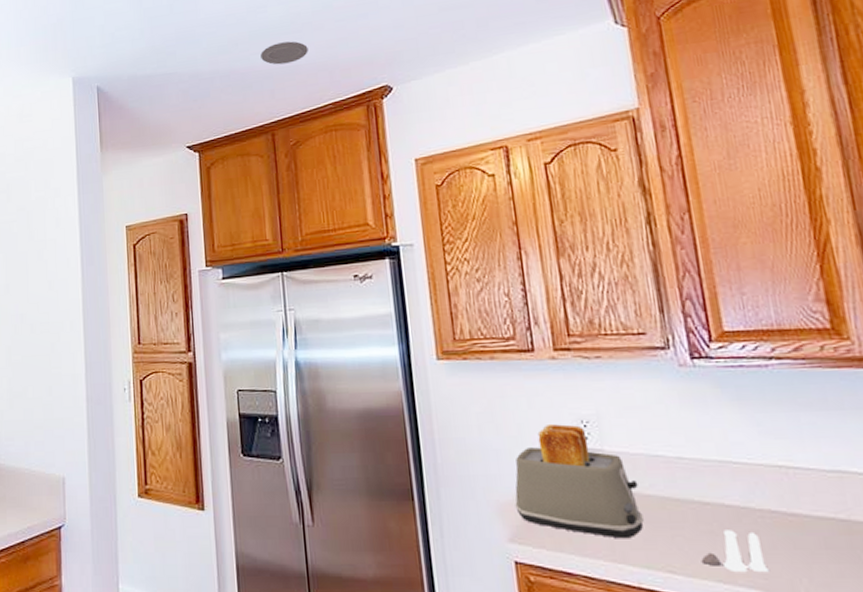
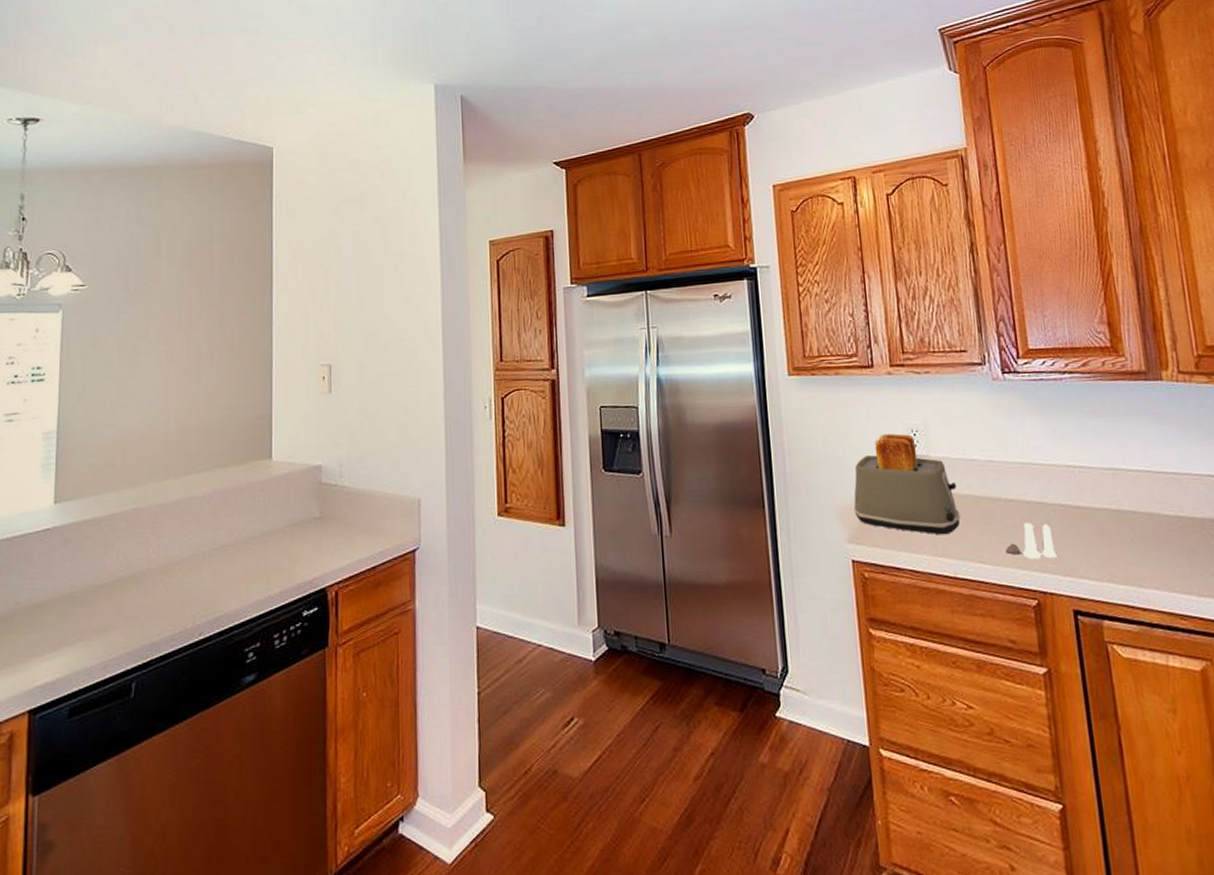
recessed light: present [260,41,308,65] -> none [629,63,676,86]

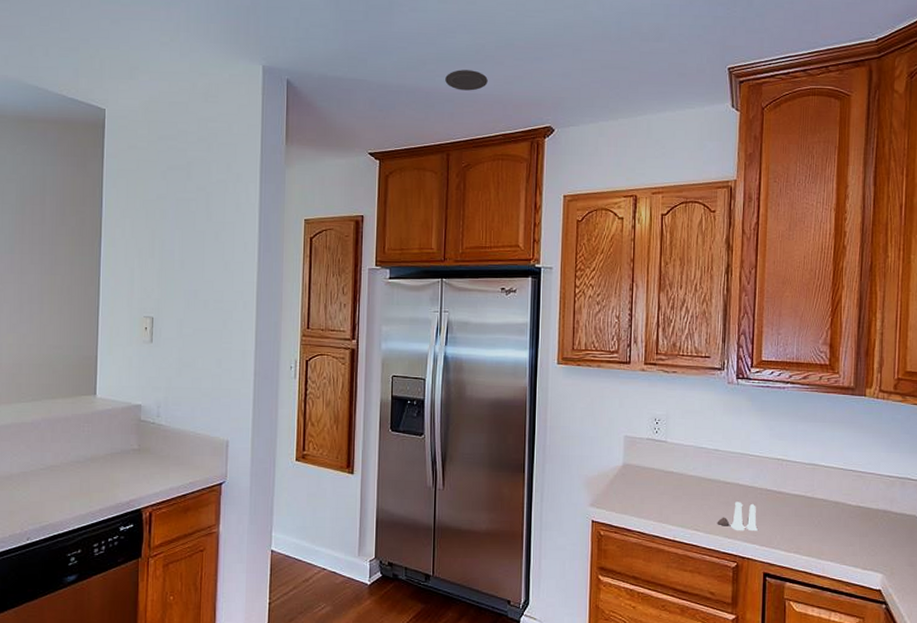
recessed light: none [629,63,676,86] -> present [445,70,488,91]
toaster: present [853,433,960,535] -> none [598,420,686,506]

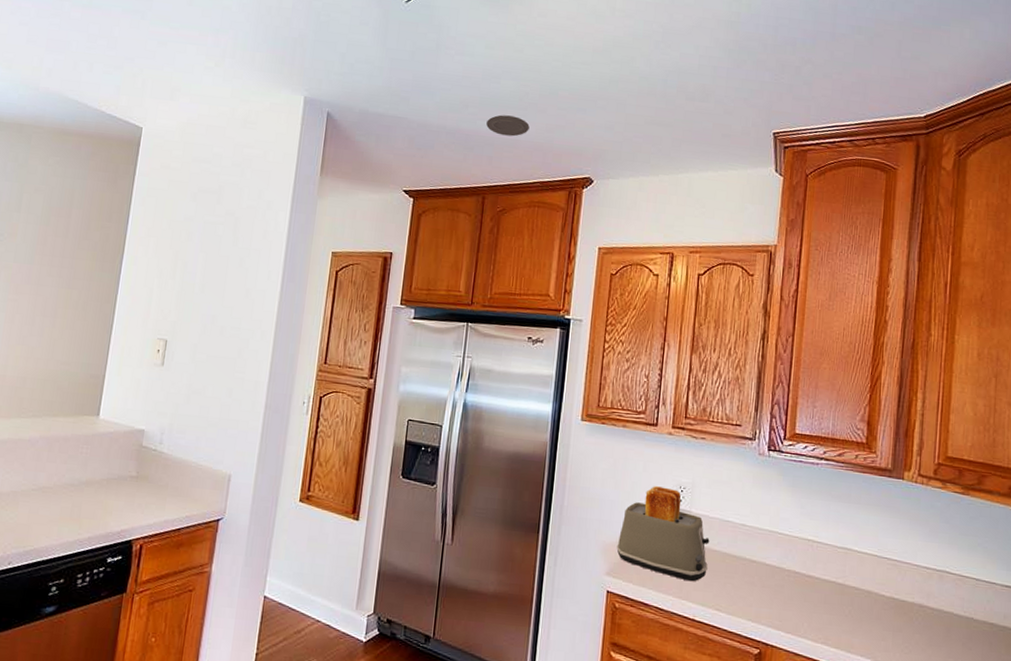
toaster: none [598,420,686,506] -> present [616,486,710,582]
salt and pepper shaker set: present [717,502,758,532] -> none [740,582,784,617]

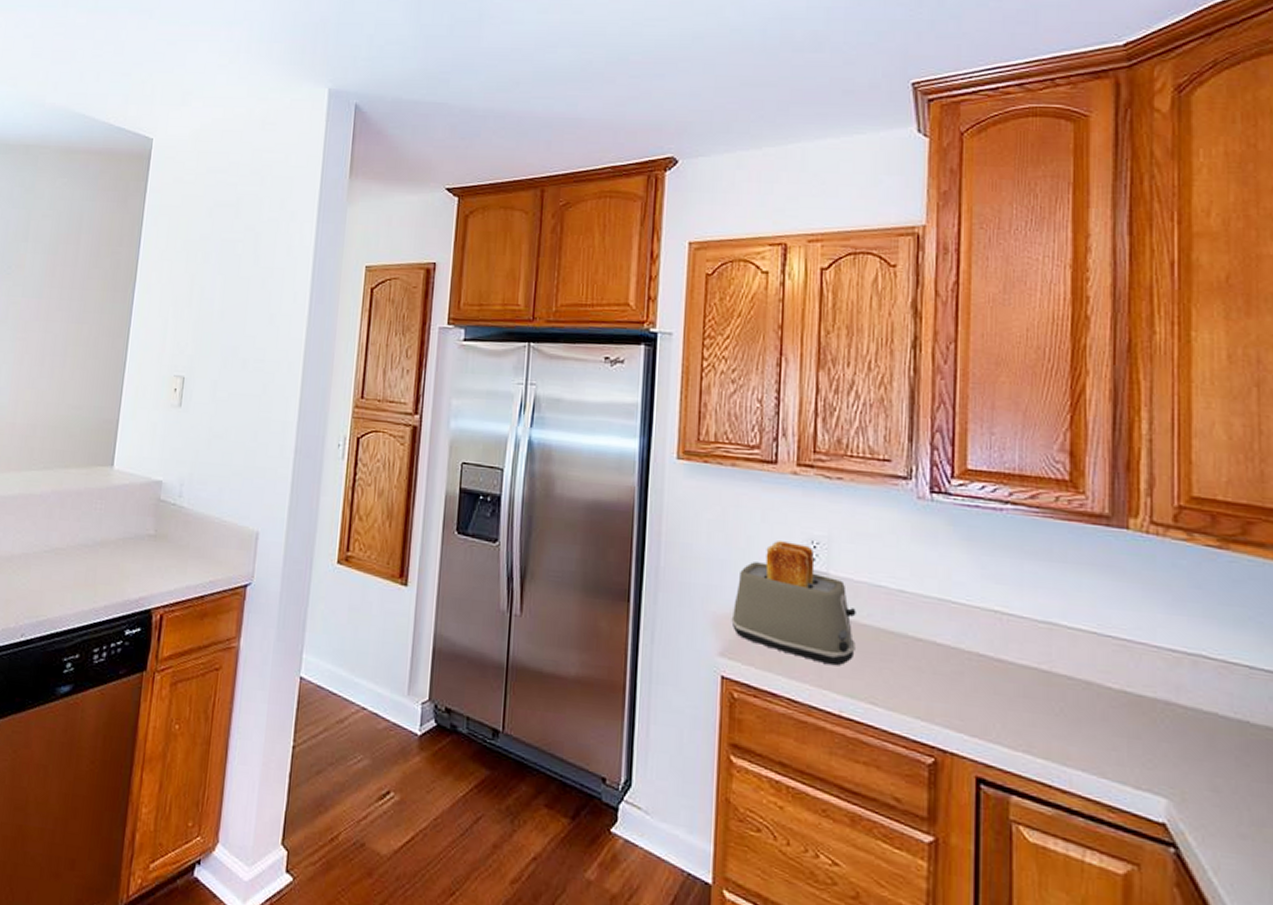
recessed light: present [486,114,530,137] -> none [542,90,595,115]

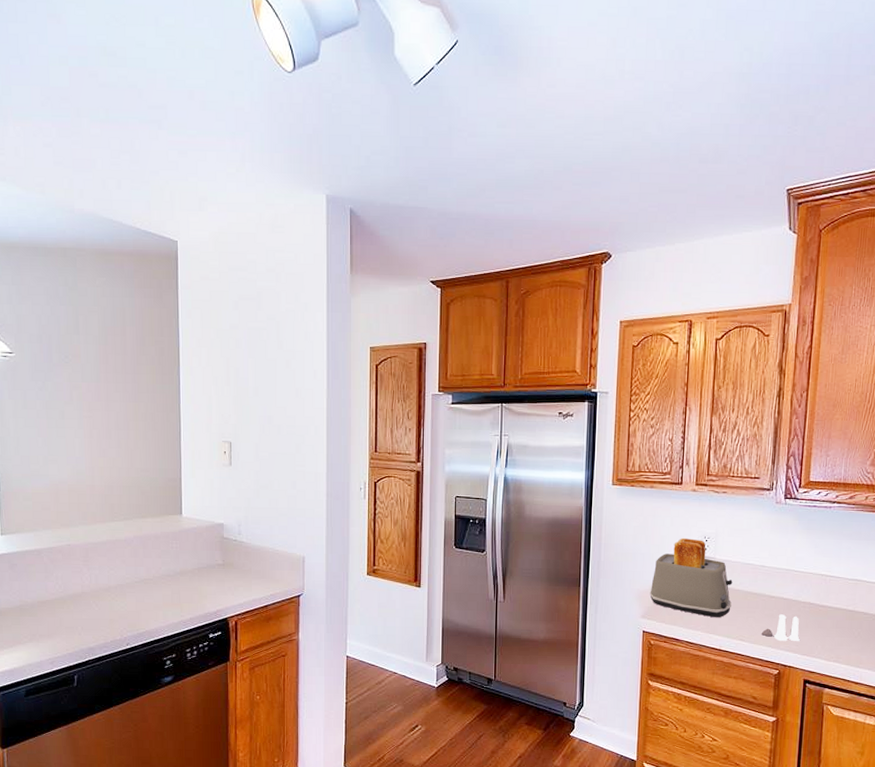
salt and pepper shaker set: none [903,668,966,715] -> present [761,614,800,642]

